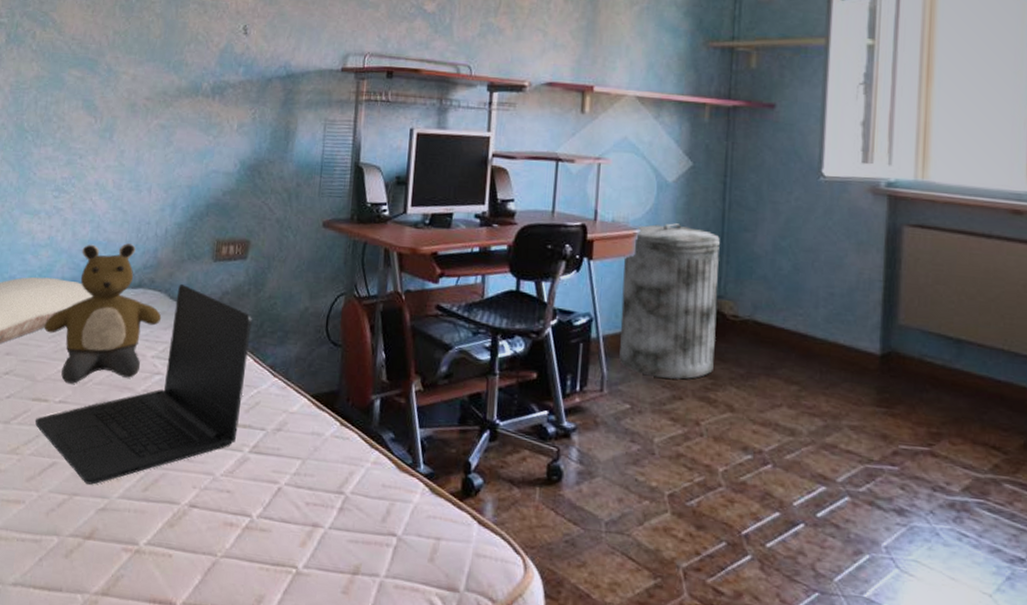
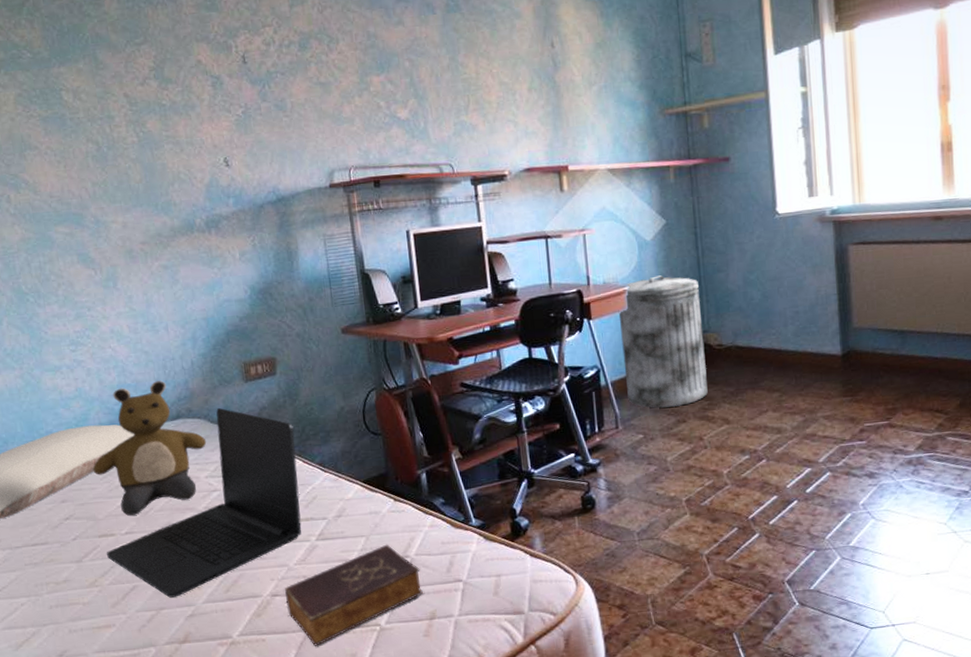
book: none [202,473,353,577] -> present [284,544,423,646]

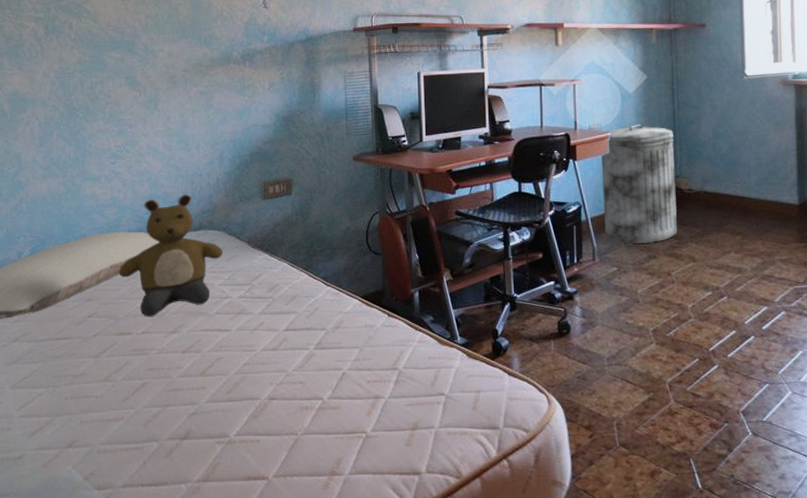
laptop: present [107,407,302,598] -> none [123,221,303,396]
book: present [284,544,423,646] -> none [281,356,408,449]

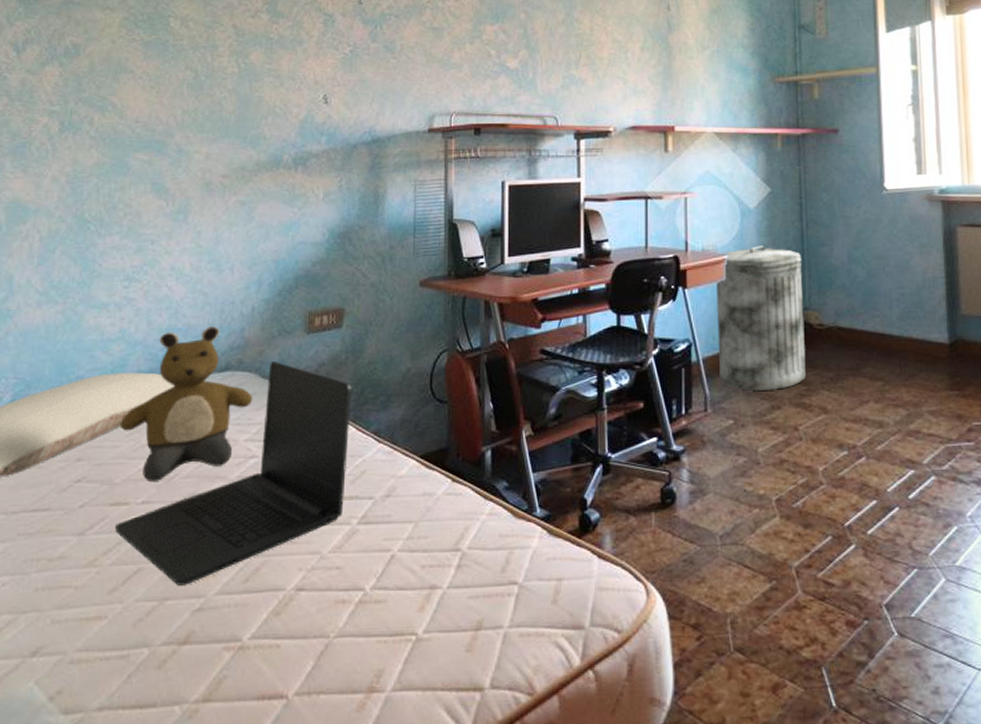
laptop: none [123,221,303,396] -> present [115,360,352,586]

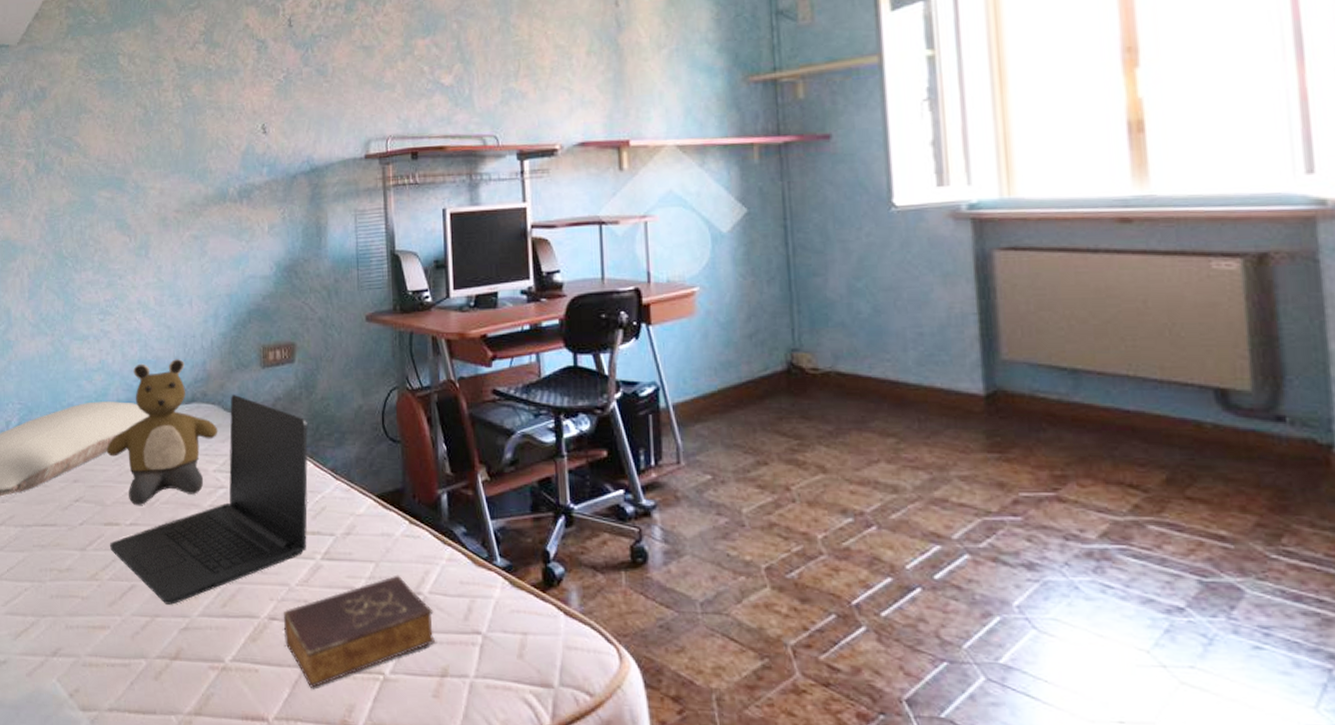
book: none [311,533,471,657] -> present [283,574,435,688]
trash can: present [715,246,806,391] -> none [684,276,798,443]

